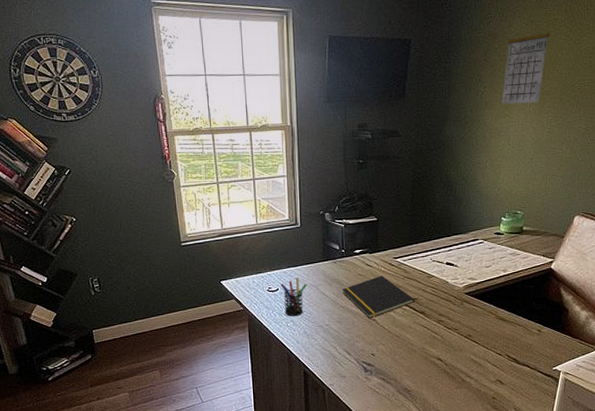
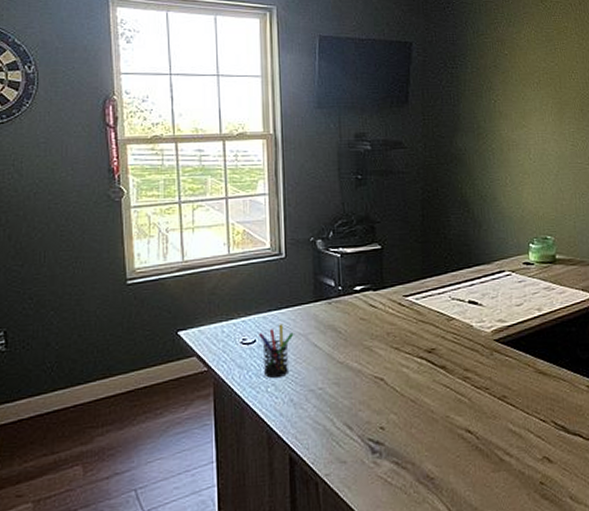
notepad: present [342,276,415,319] -> none [339,319,433,378]
calendar: present [502,20,550,105] -> none [517,27,562,114]

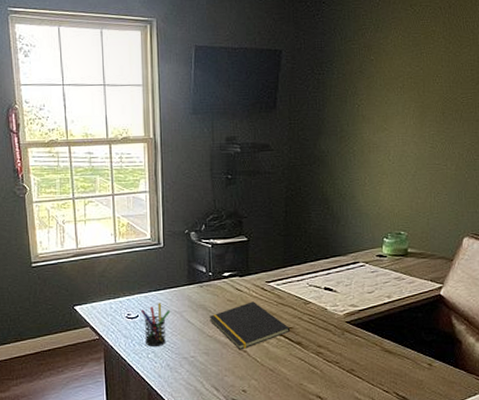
notepad: none [339,319,433,378] -> present [209,301,291,350]

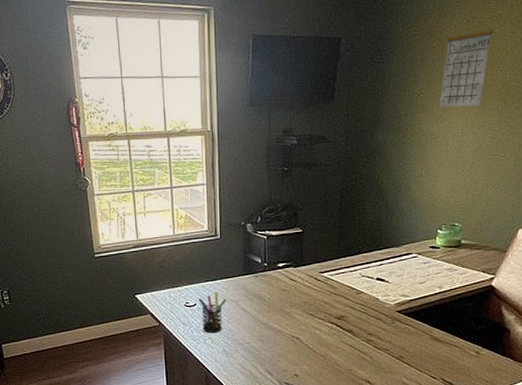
notepad: present [209,301,291,350] -> none [264,291,342,337]
calendar: none [379,32,429,118] -> present [439,16,494,108]

